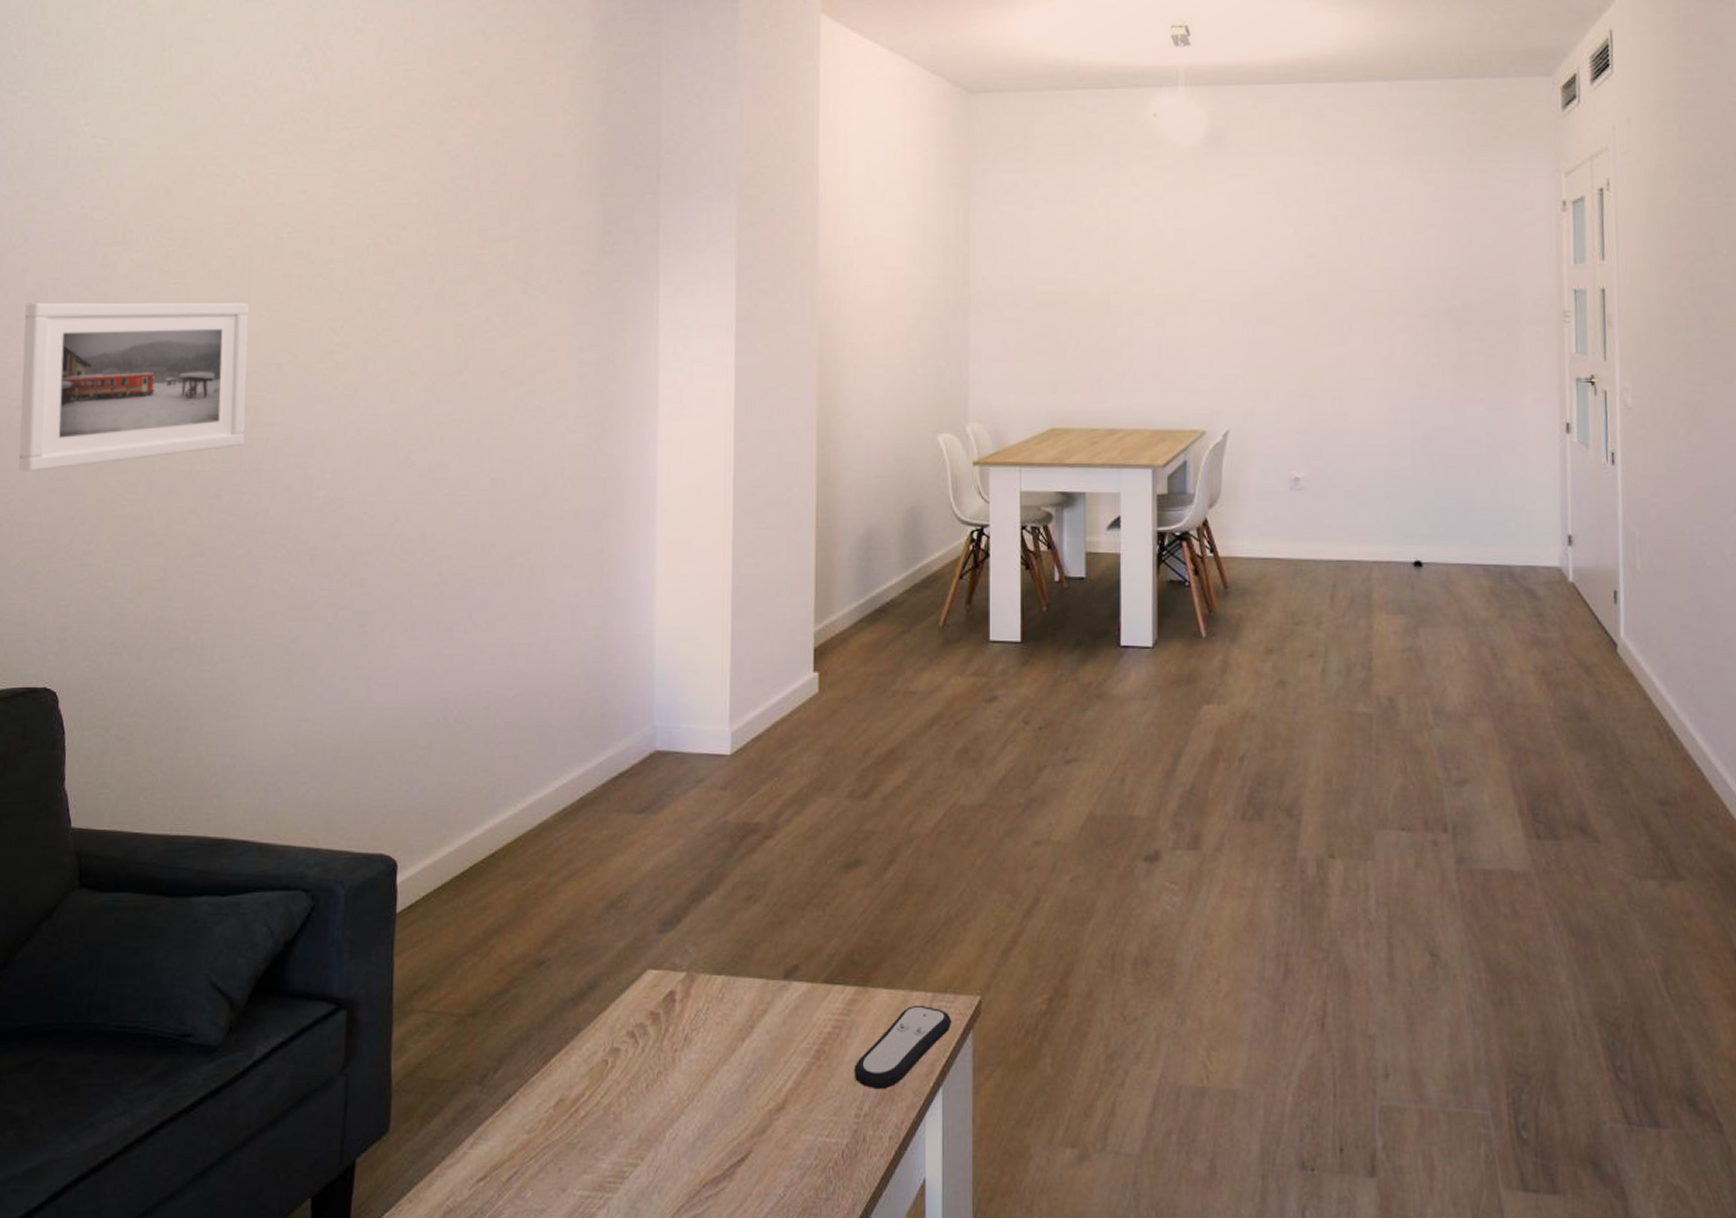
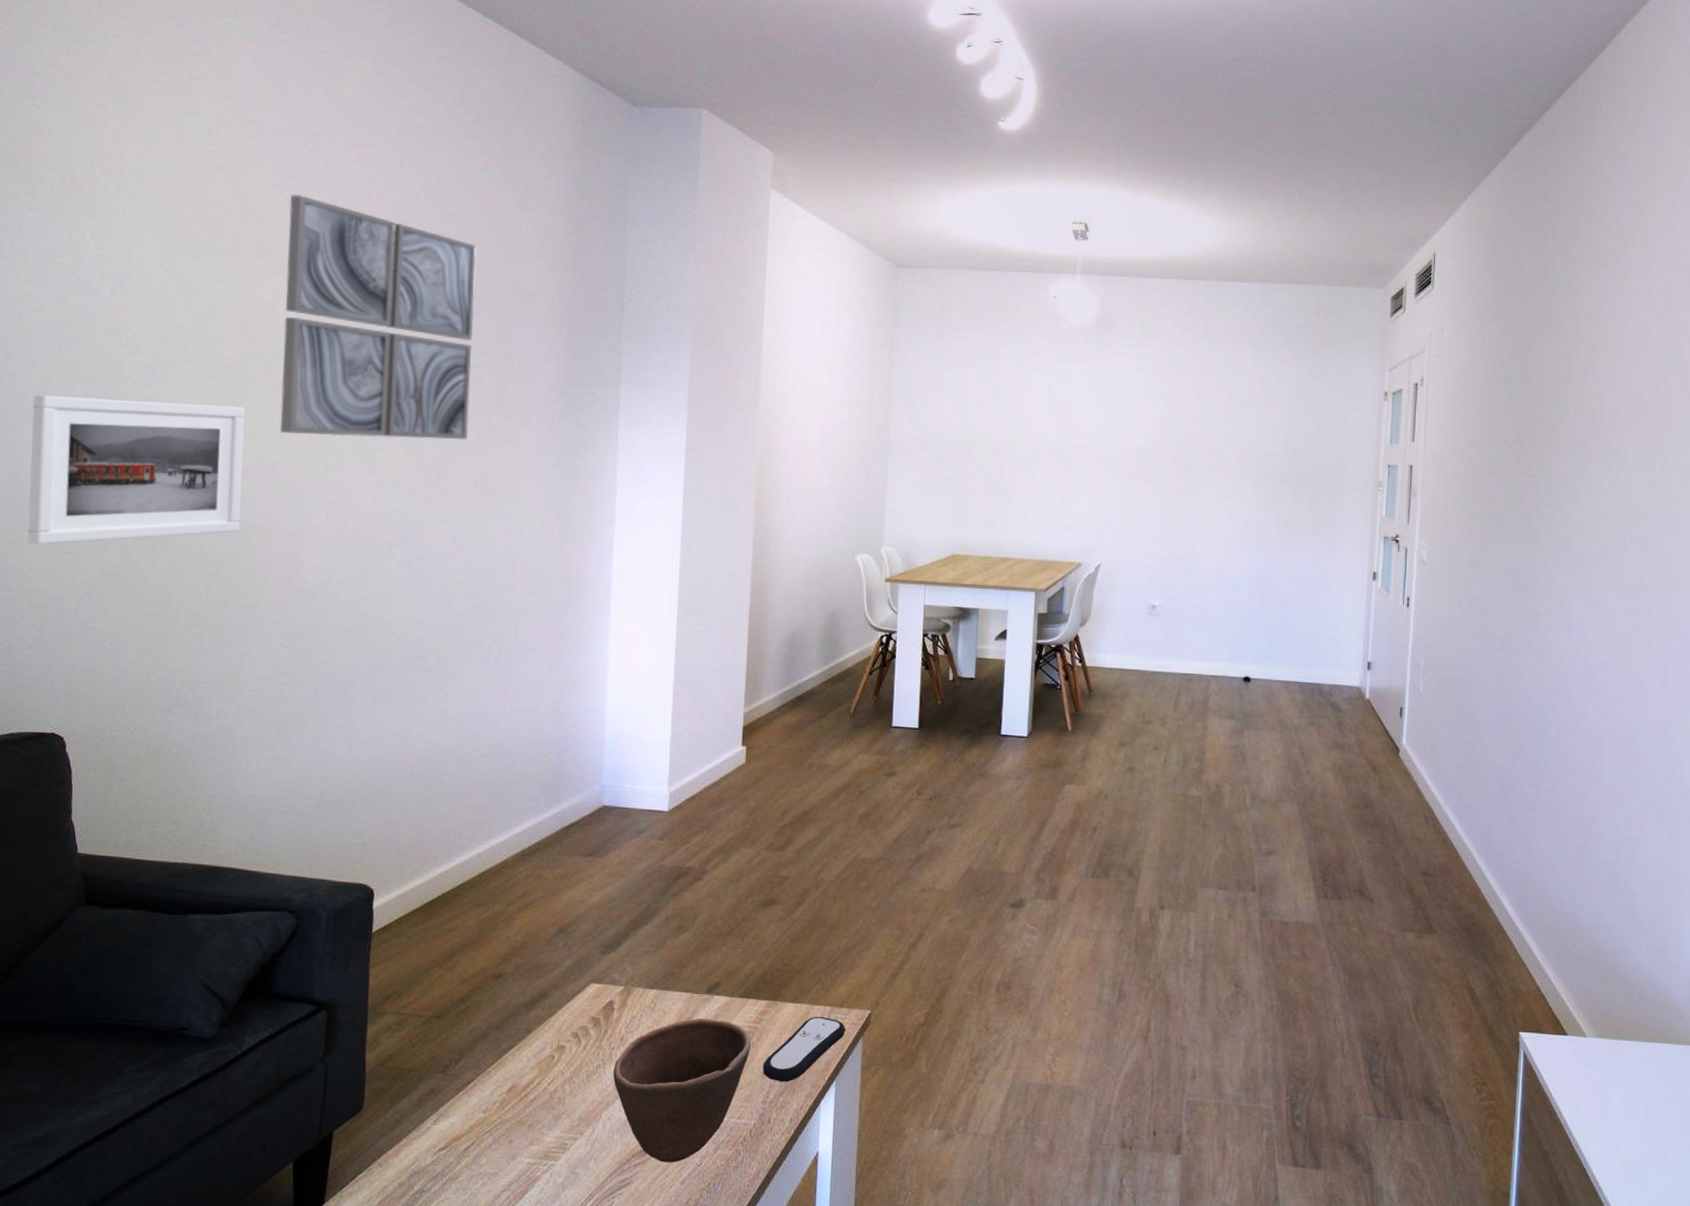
wall art: none [286,60,496,331] -> present [280,194,477,439]
bowl: none [677,1010,838,1194] -> present [613,1018,751,1163]

